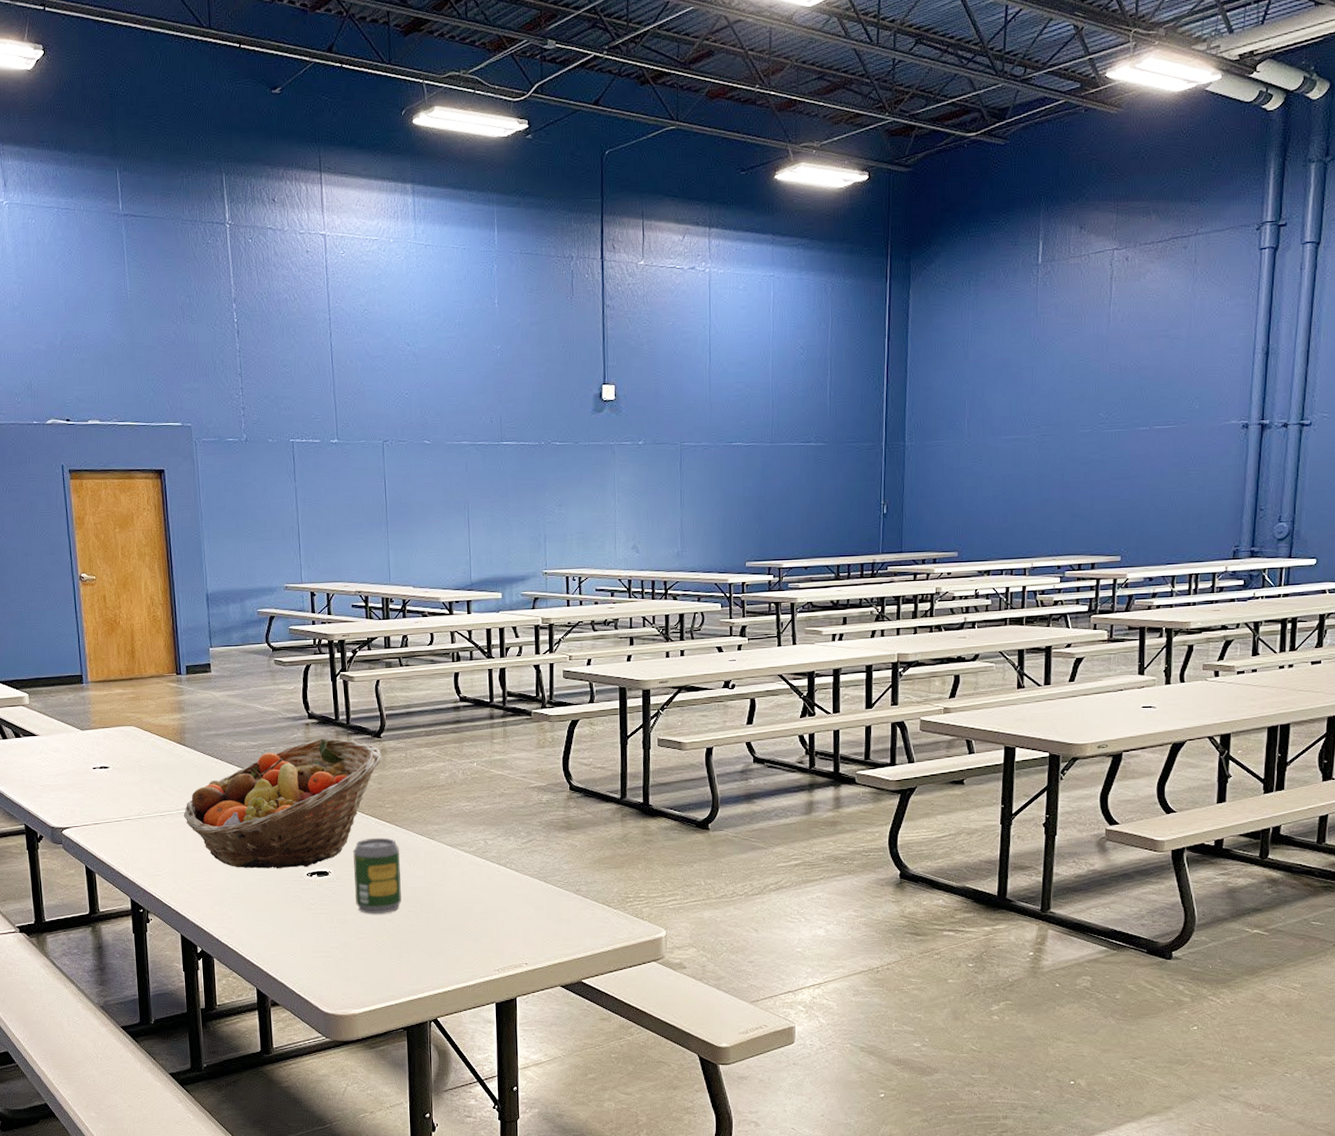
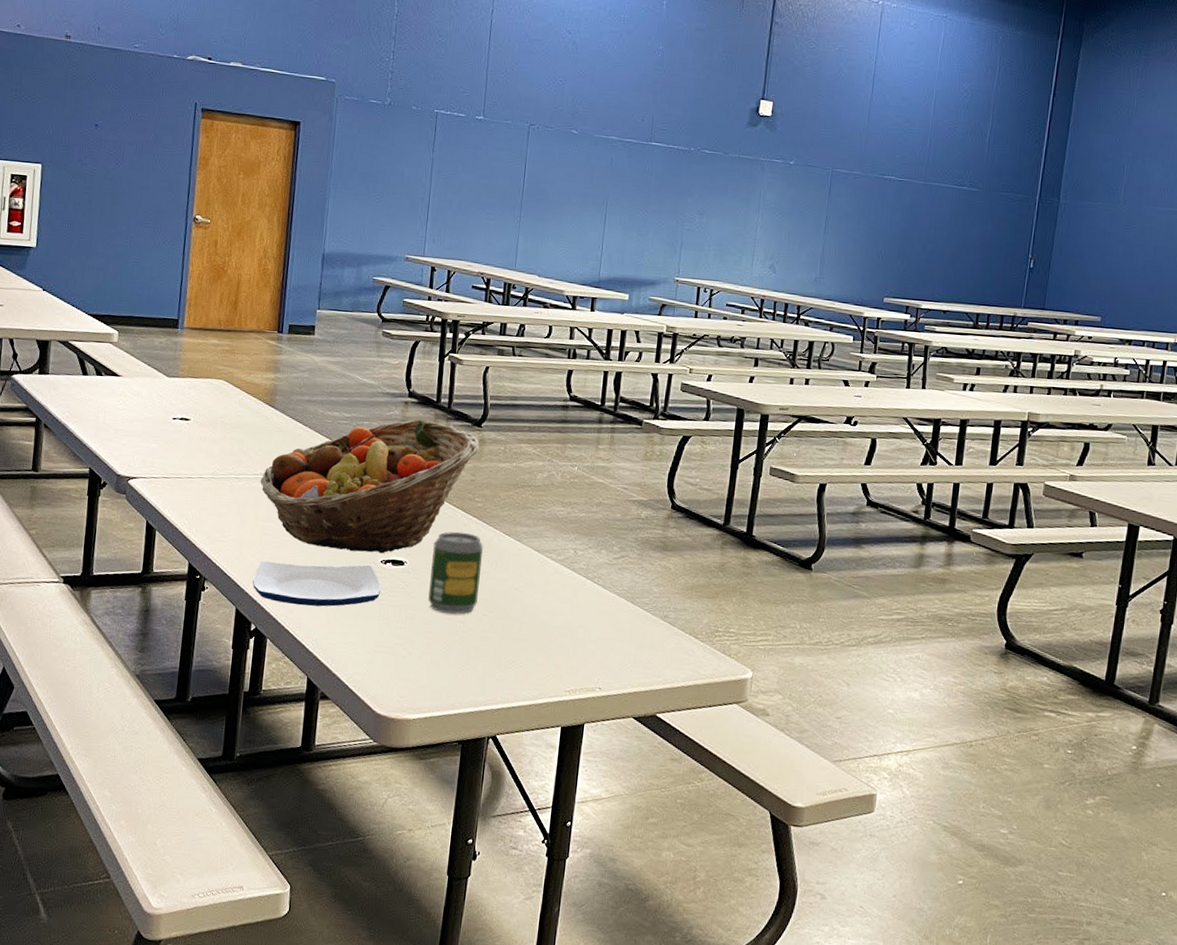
plate: none [192,879,311,924] -> present [253,560,381,607]

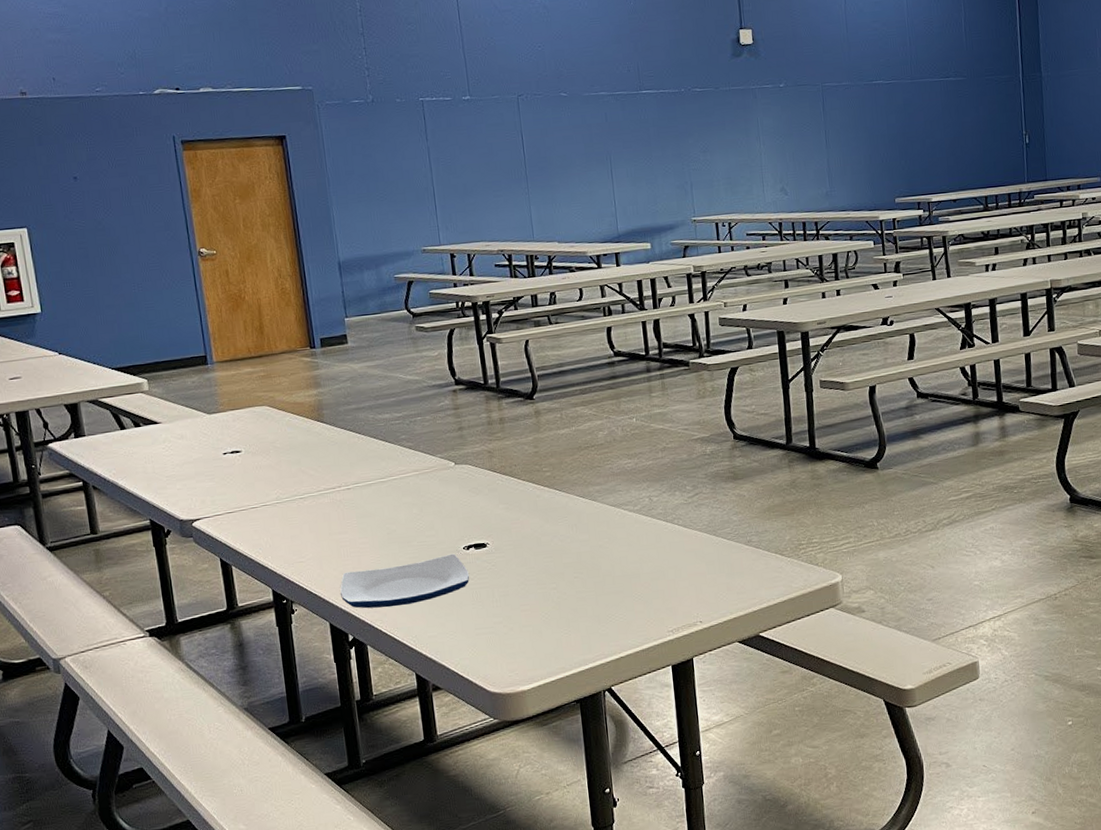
fruit basket: present [260,420,480,554] -> none [325,403,536,548]
soda can: present [427,531,483,615] -> none [510,503,566,584]

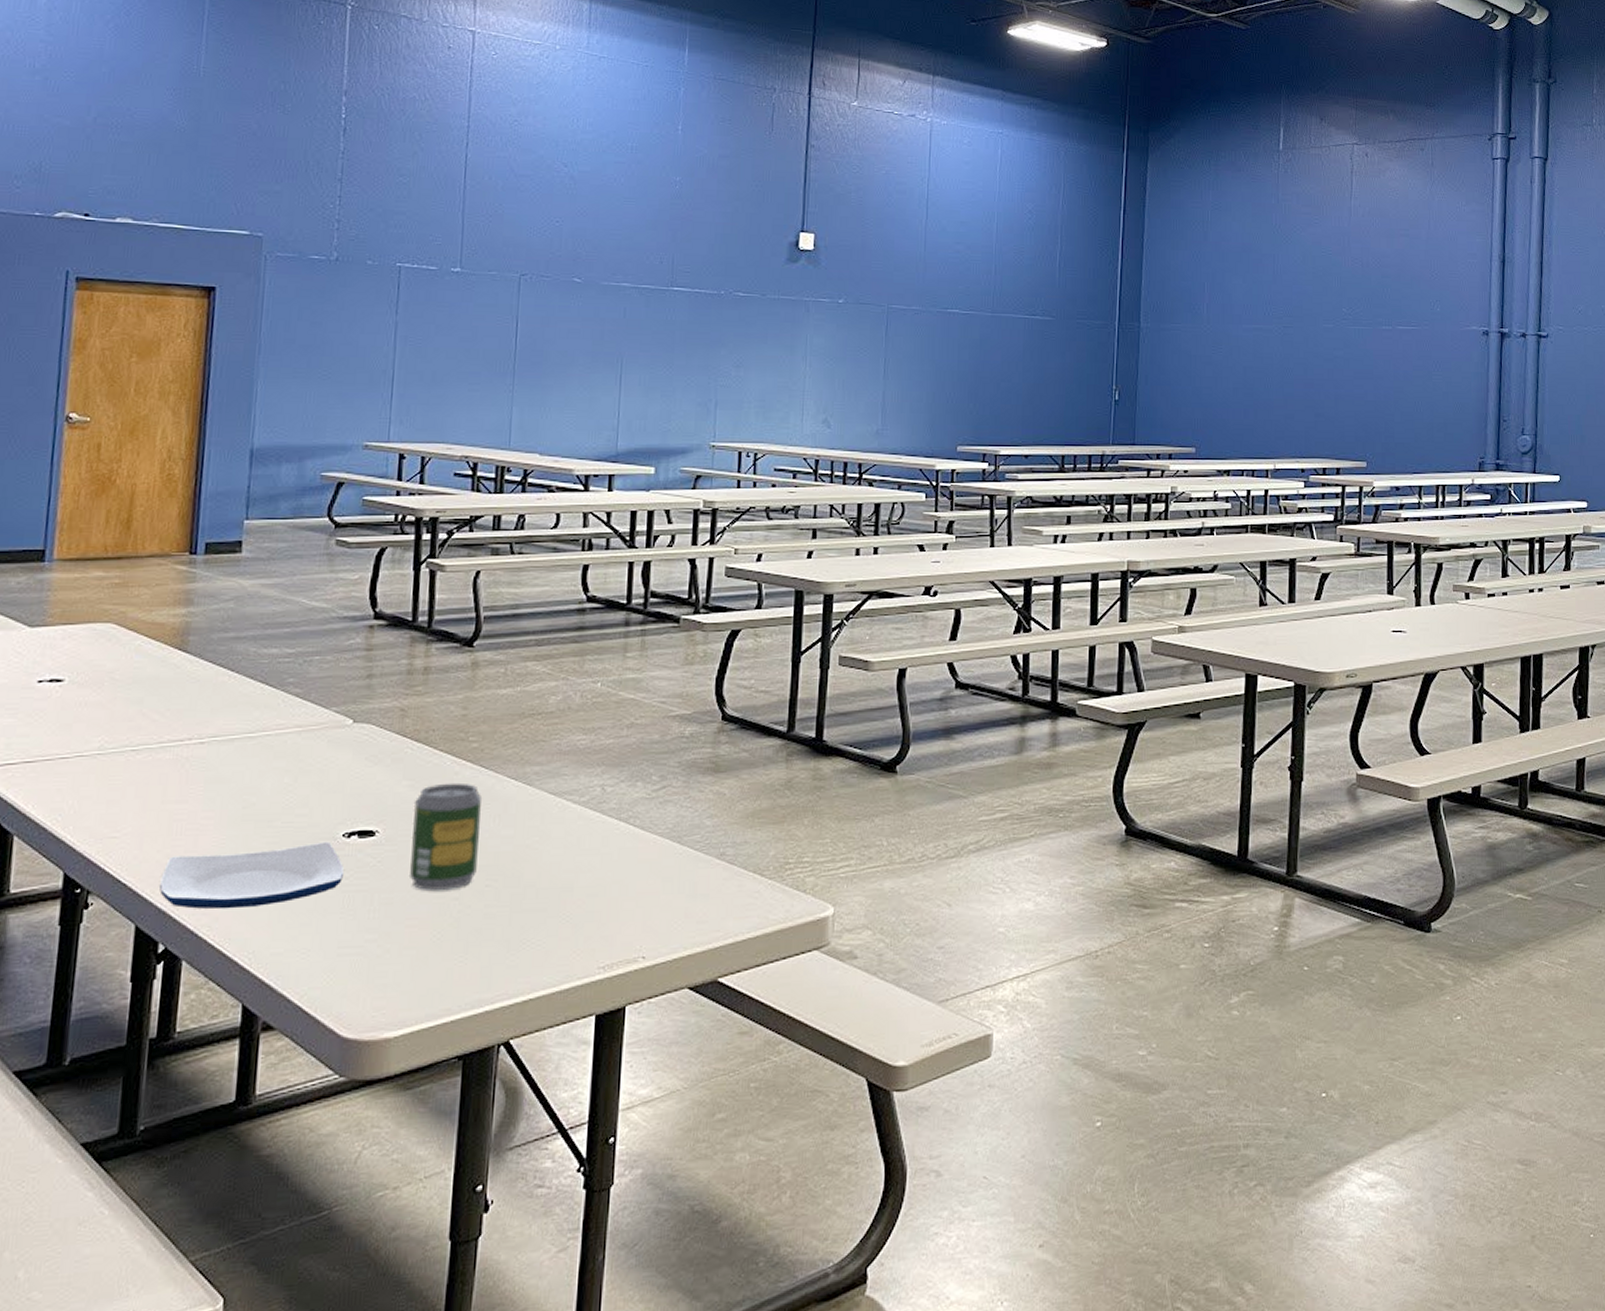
soda can: none [510,503,566,584] -> present [408,782,481,891]

